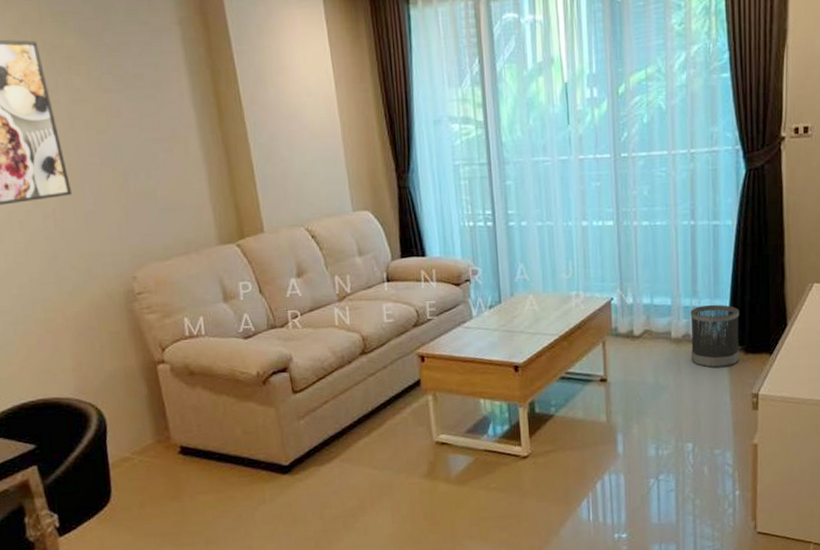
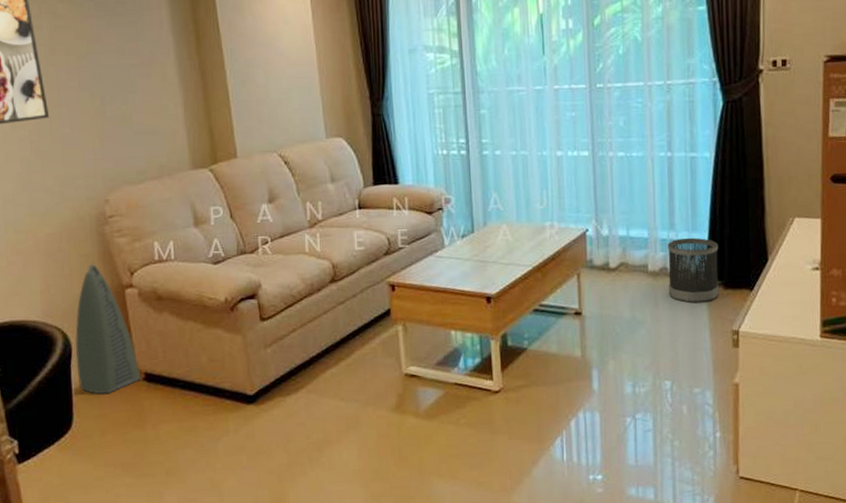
air purifier: none [109,341,177,469] -> present [75,264,142,395]

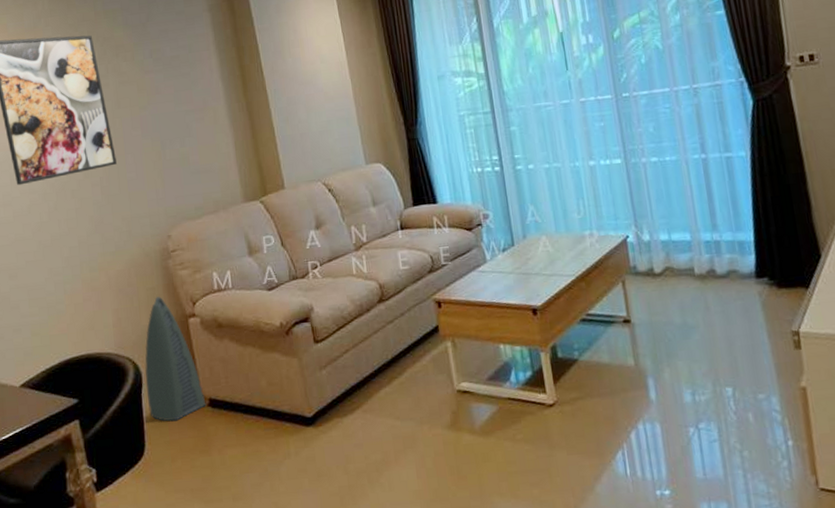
wastebasket: present [667,237,719,304] -> none [712,237,773,305]

